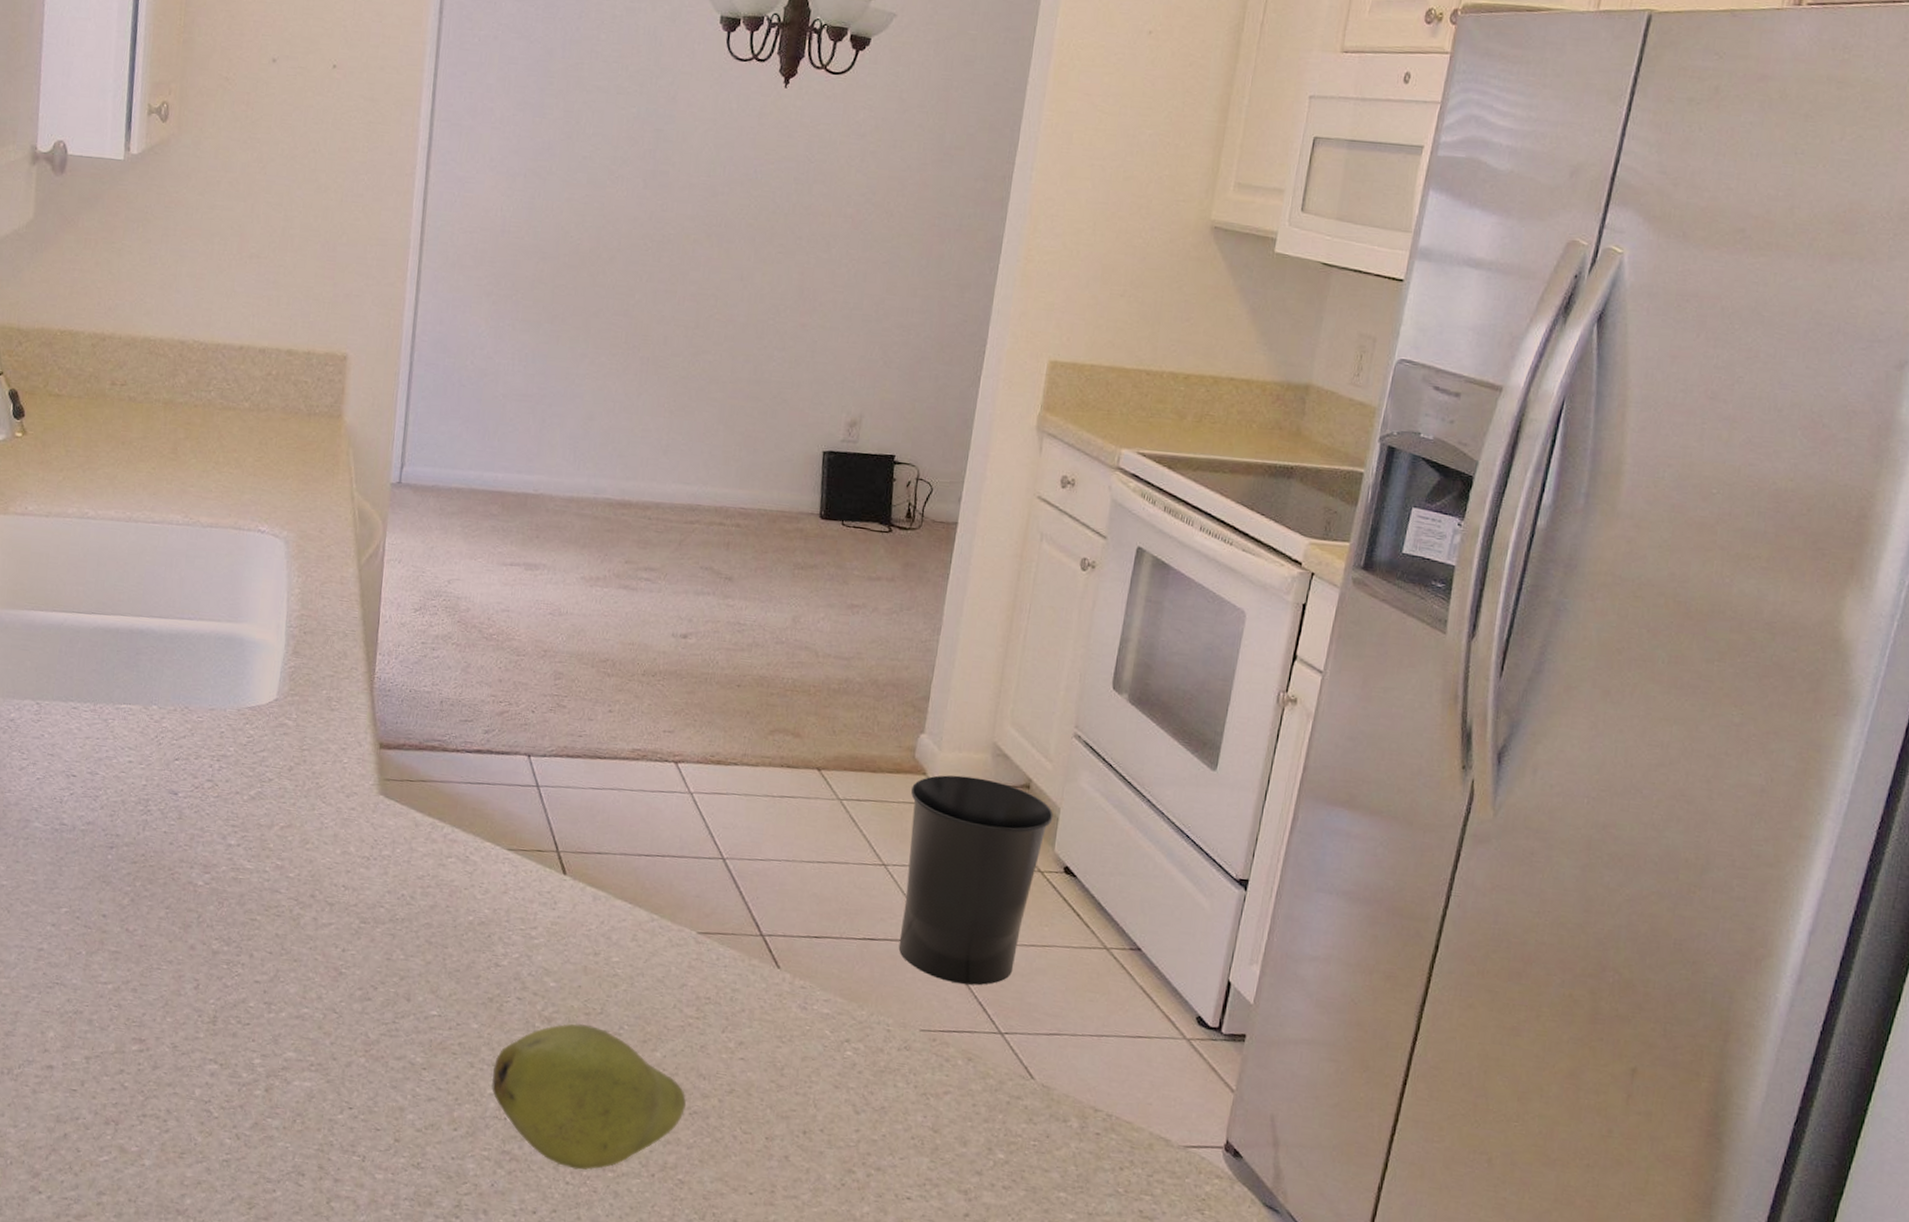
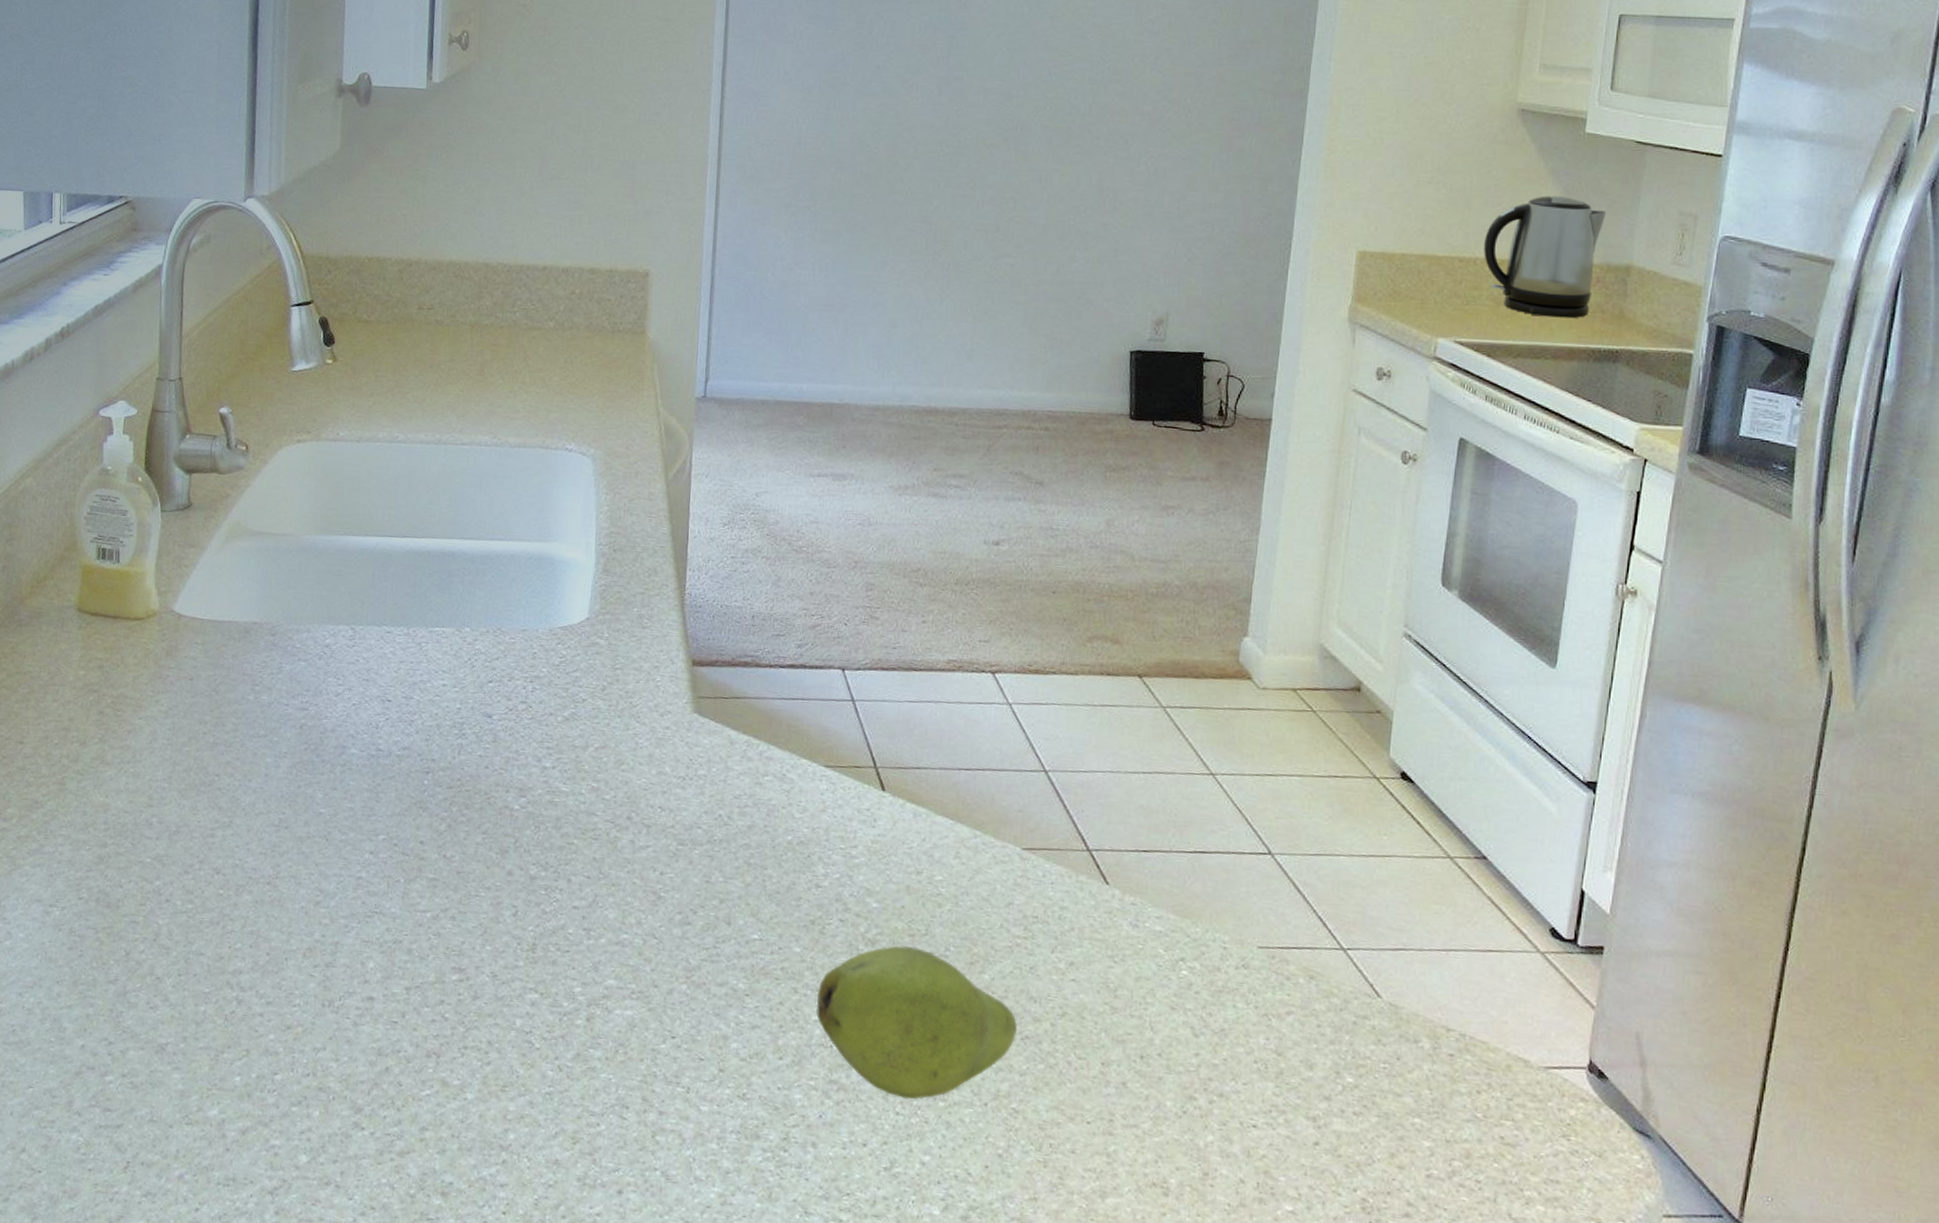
waste bin: present [898,775,1054,986] -> none [1231,679,1387,899]
kettle: none [1170,313,1289,434] -> present [1484,196,1606,319]

